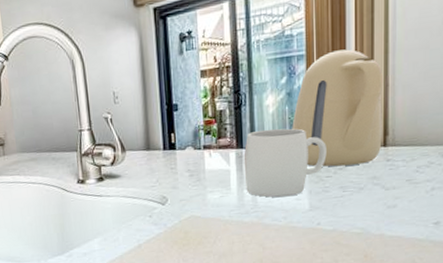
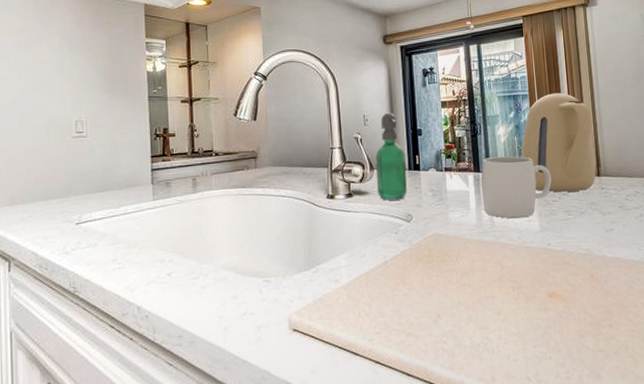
soap dispenser: none [127,87,162,184] -> present [375,112,407,201]

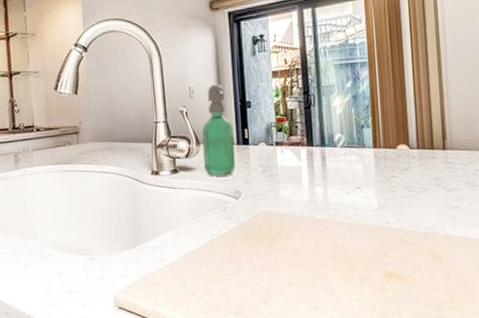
mug: present [480,156,552,219] -> none [314,129,392,195]
kettle: present [521,93,596,192] -> none [358,59,442,167]

